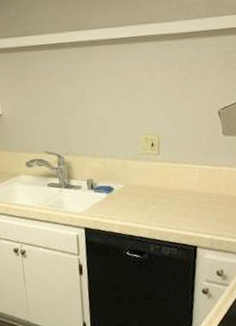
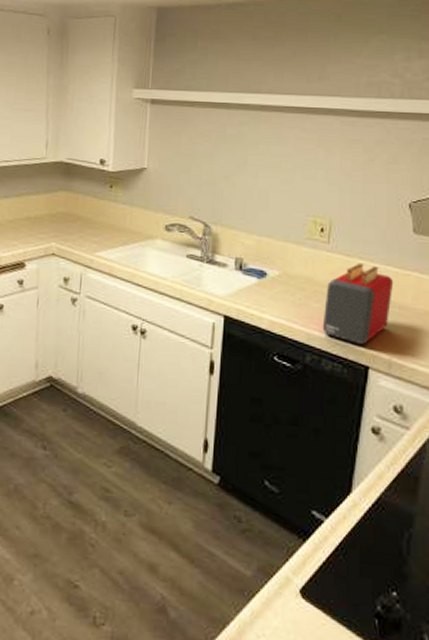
toaster: none [160,166,211,231] -> present [322,262,394,344]

